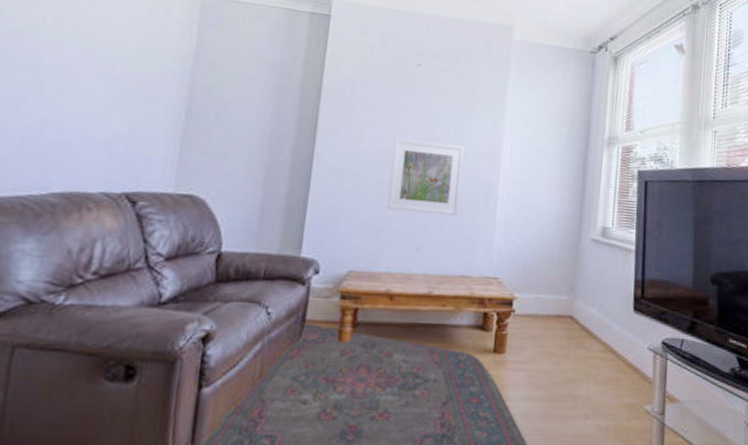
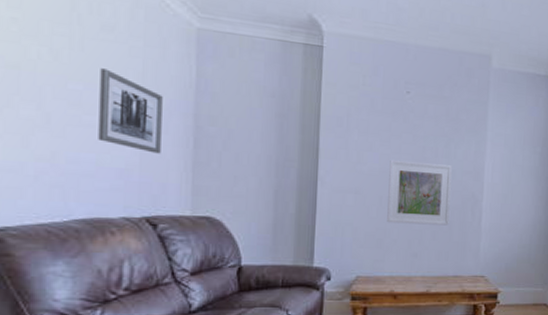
wall art: none [88,35,160,125] -> present [98,68,163,154]

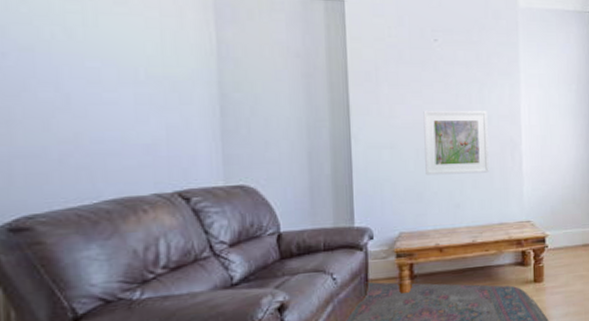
wall art: present [98,68,163,154] -> none [117,43,187,126]

